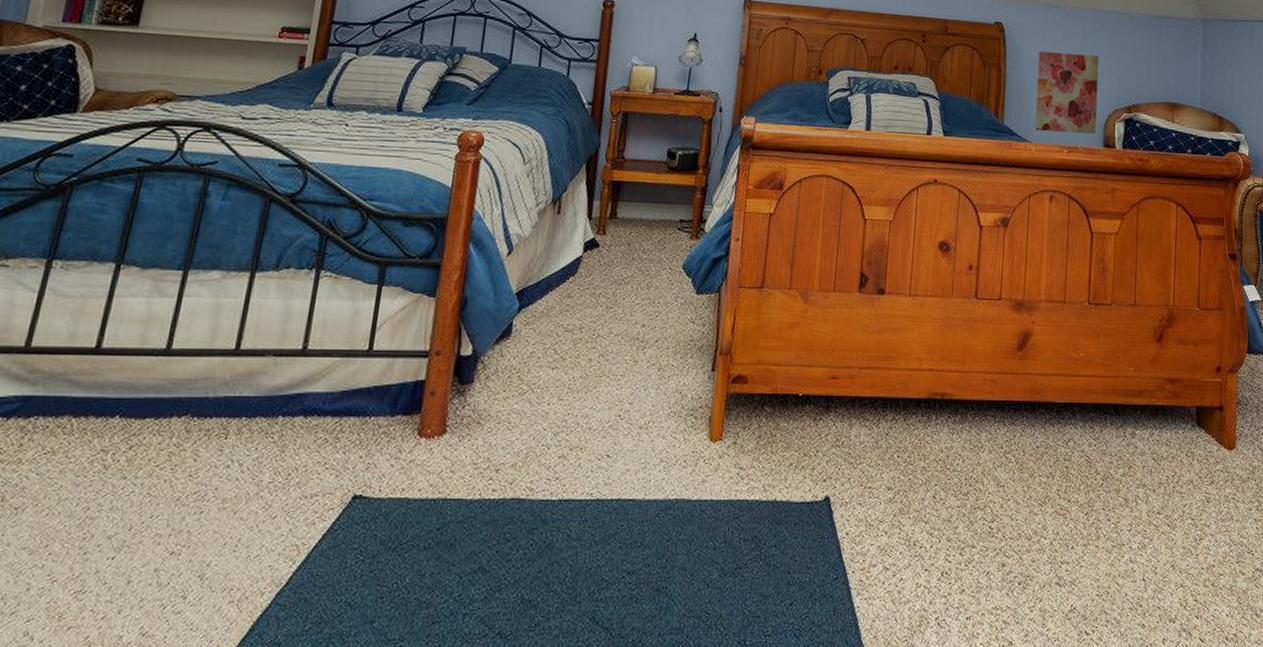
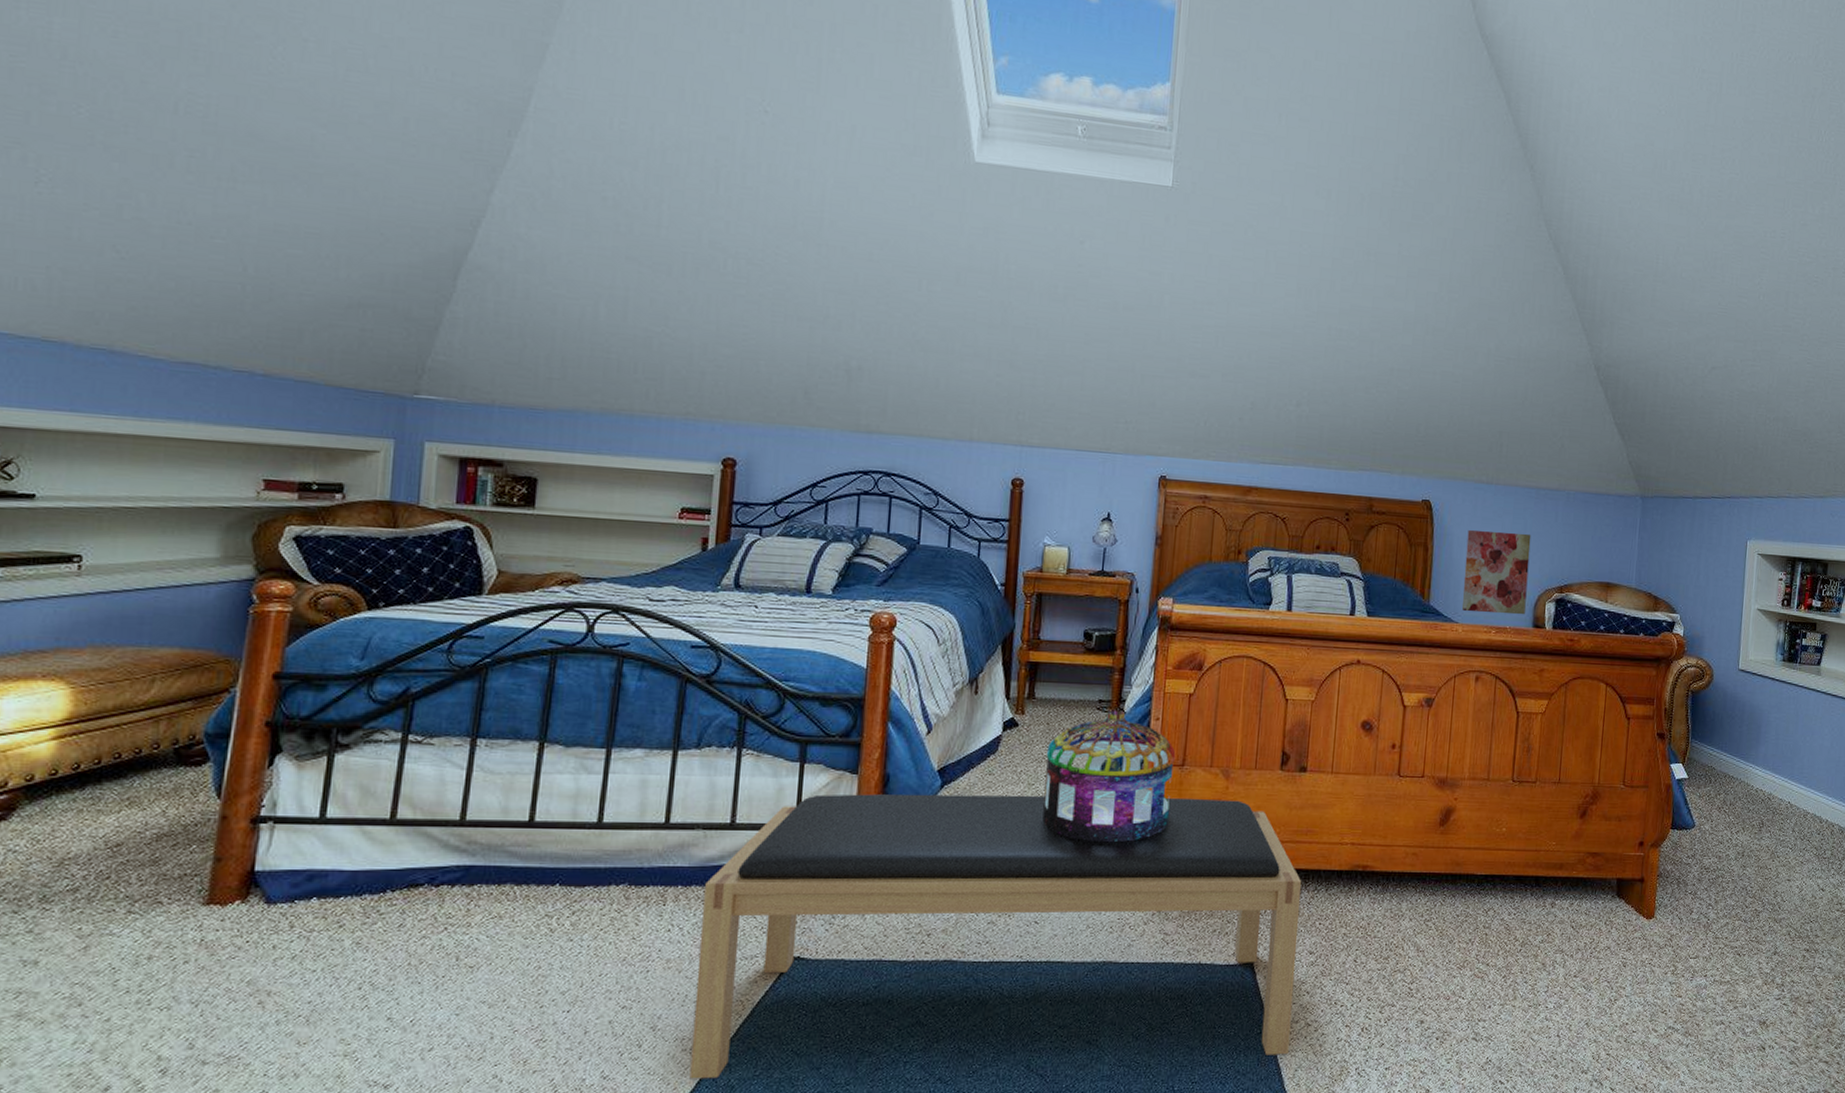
bench: none [234,318,880,636] -> present [689,794,1302,1079]
decorative box: none [619,230,755,370] -> present [1042,710,1176,843]

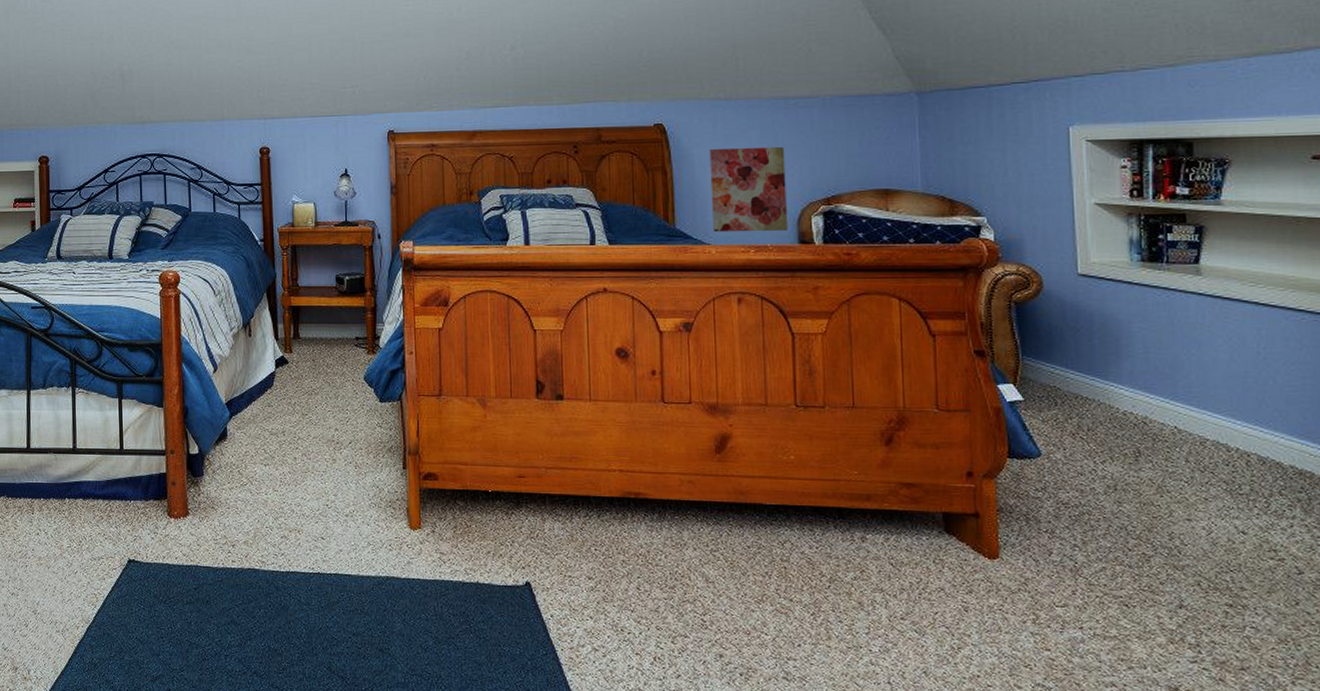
bench: present [689,794,1302,1079] -> none [60,423,578,678]
decorative box: present [1042,710,1176,843] -> none [315,346,433,468]

